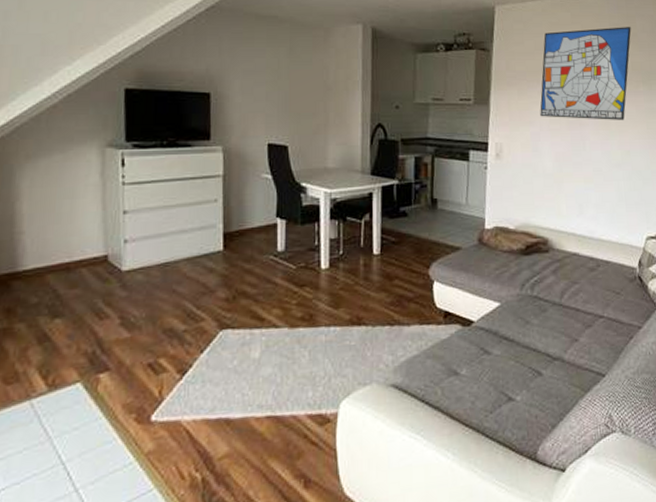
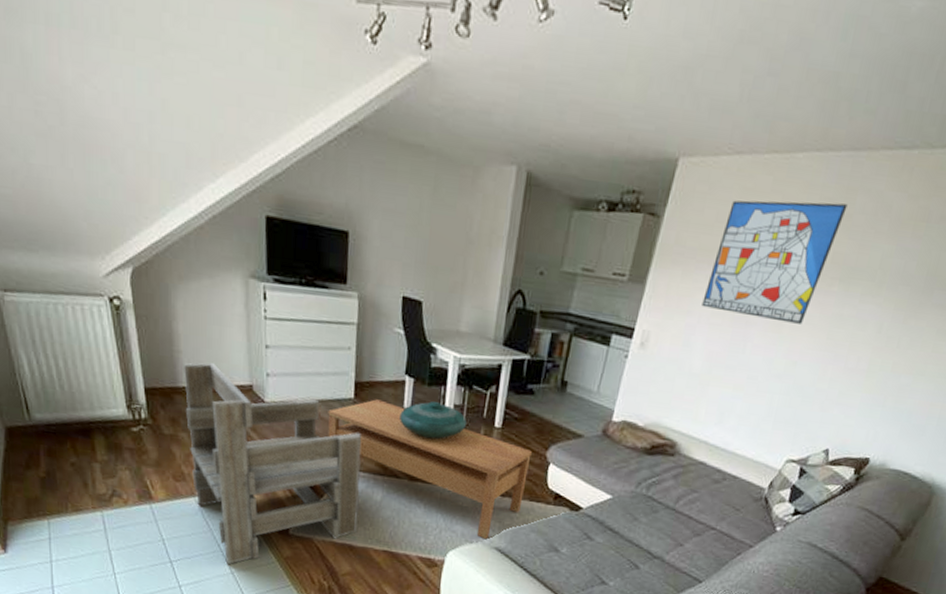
armchair: none [24,239,235,481] -> present [183,363,362,565]
coffee table: none [195,247,414,378] -> present [328,399,532,540]
decorative bowl: none [274,239,344,279] -> present [400,401,466,440]

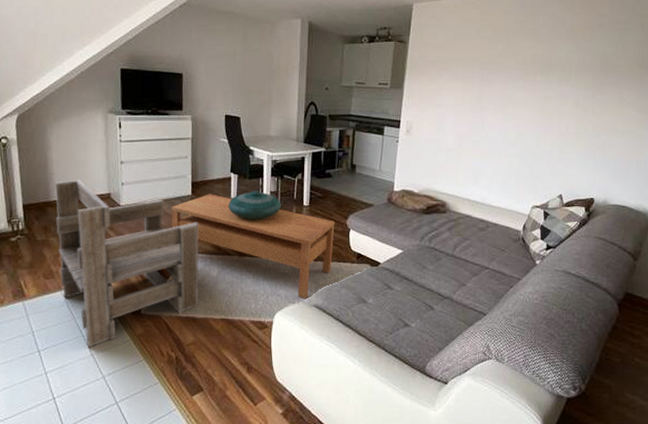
wall art: present [701,200,848,324] -> none [446,23,534,105]

